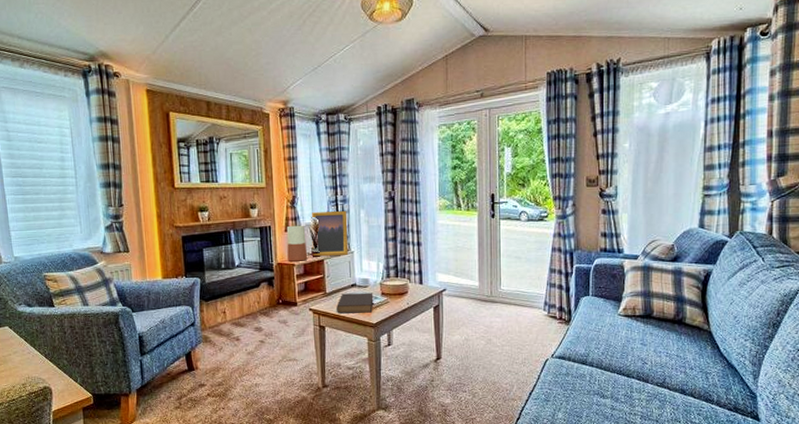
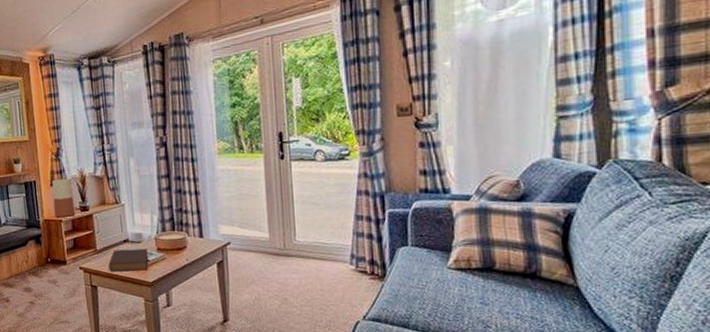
picture frame: present [311,211,349,257] -> none [77,161,119,212]

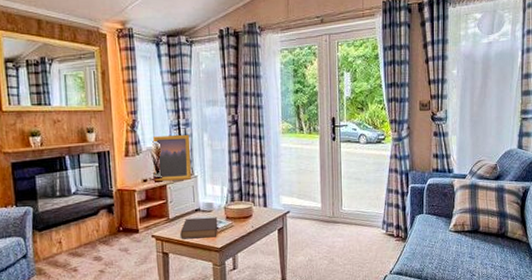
vase: present [52,178,76,217] -> none [126,149,150,187]
picture frame: none [77,161,119,212] -> present [152,135,192,182]

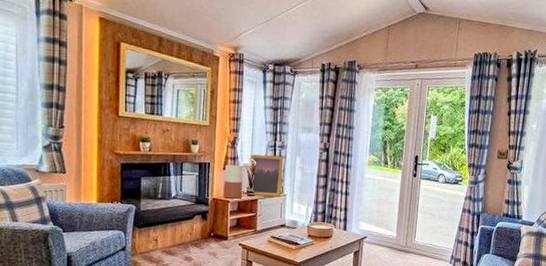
vase: none [126,149,150,187] -> present [223,164,243,199]
book: present [180,217,218,239] -> none [265,232,301,252]

